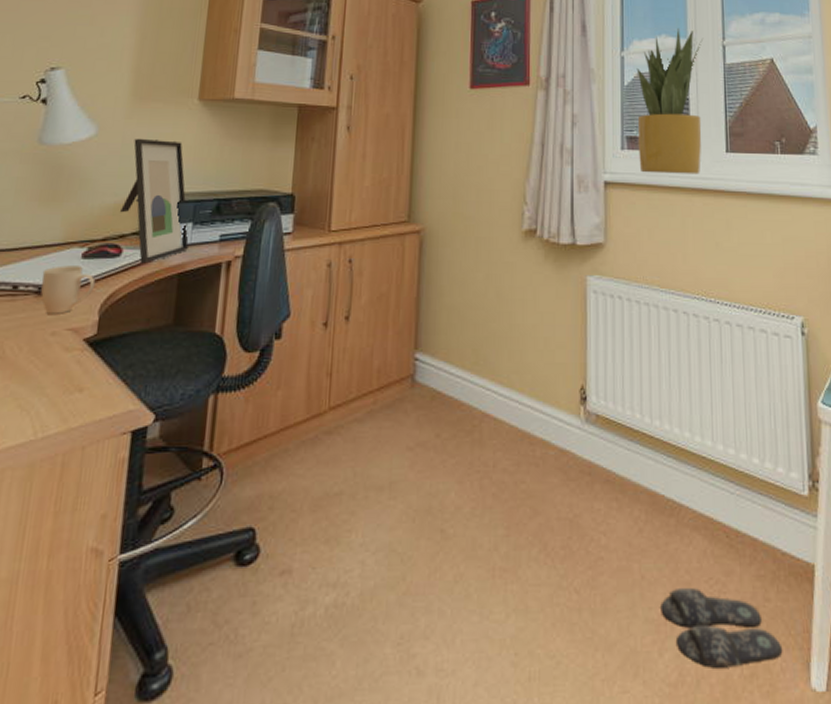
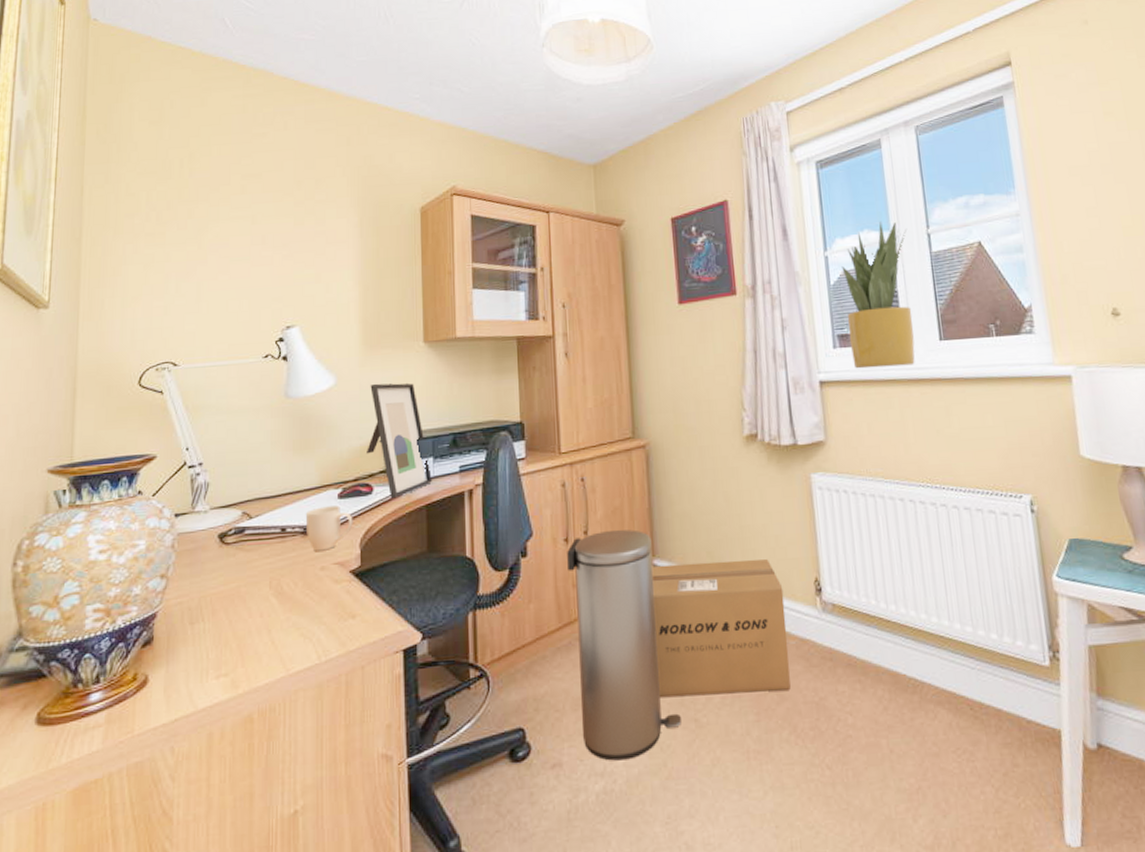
pedal bin: none [318,318,426,571] -> present [567,529,681,761]
box: none [405,359,547,504] -> present [652,559,791,697]
slippers: present [660,587,783,668] -> none [911,758,1035,831]

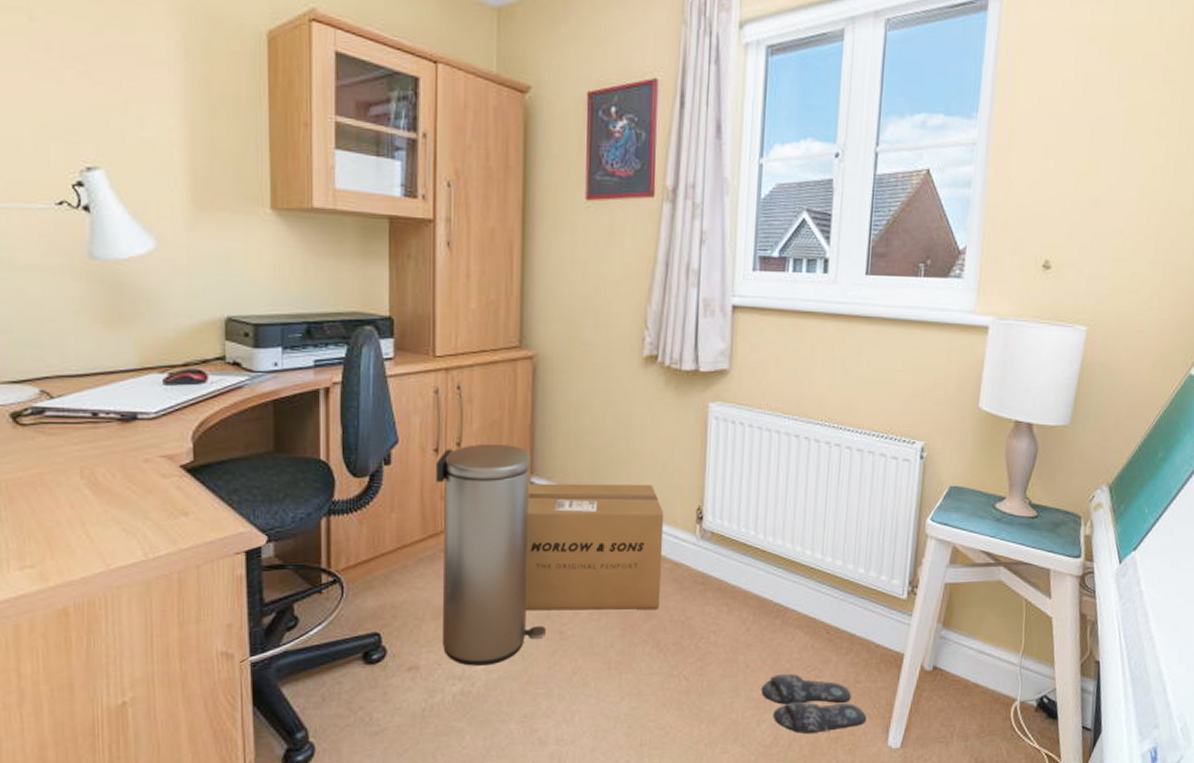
mug: present [305,505,353,551] -> none [122,392,183,441]
picture frame: present [367,382,432,499] -> none [199,253,280,390]
planter: present [841,222,915,369] -> none [771,131,855,298]
slippers: none [911,758,1035,831] -> present [761,673,867,733]

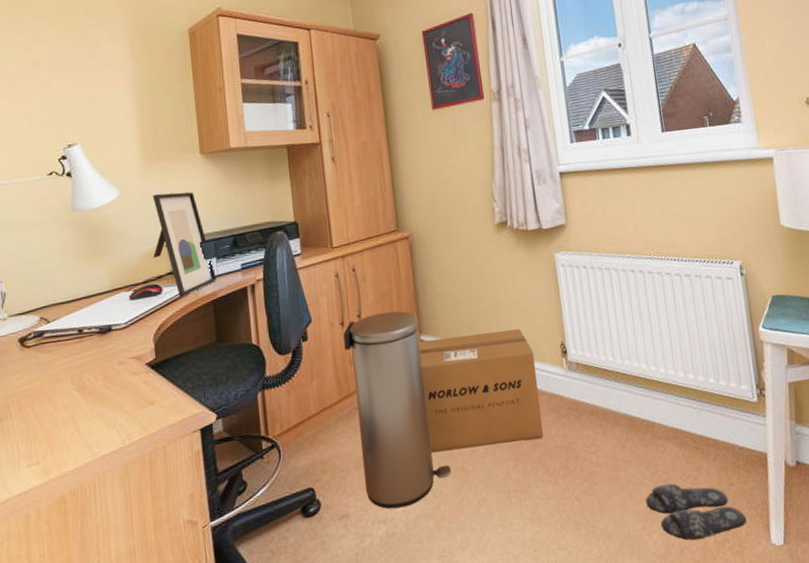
picture frame: none [199,253,280,390] -> present [152,191,217,297]

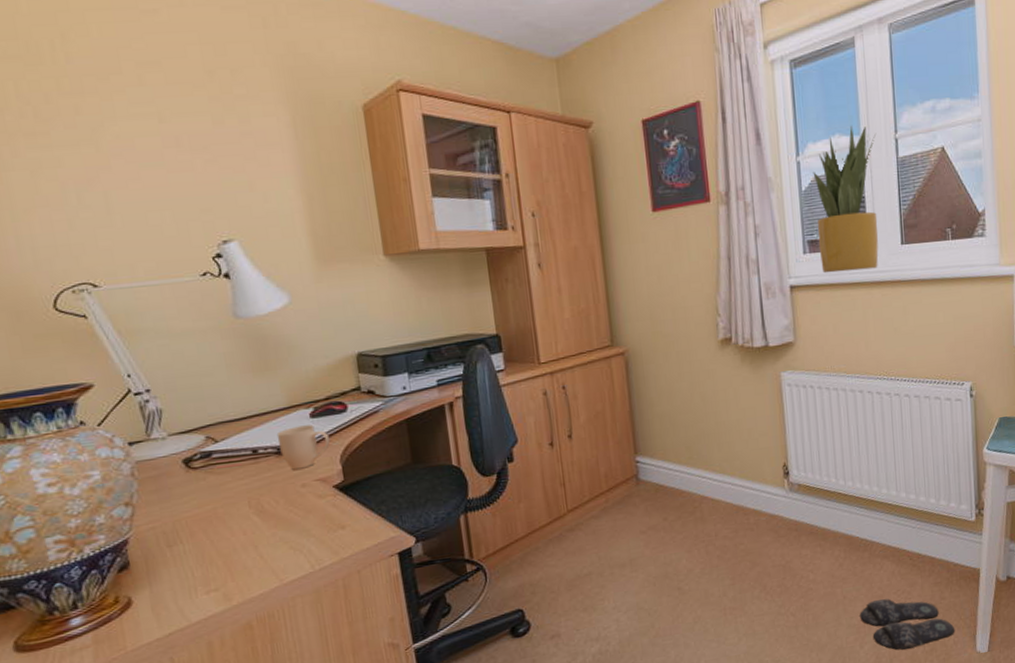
mug: none [100,306,146,348] -> present [276,425,331,470]
picture frame: present [152,191,217,297] -> none [330,298,409,415]
pedal bin: present [343,311,451,509] -> none [553,431,666,628]
box: present [419,329,543,452] -> none [635,450,761,573]
planter: none [575,29,641,160] -> present [813,126,879,273]

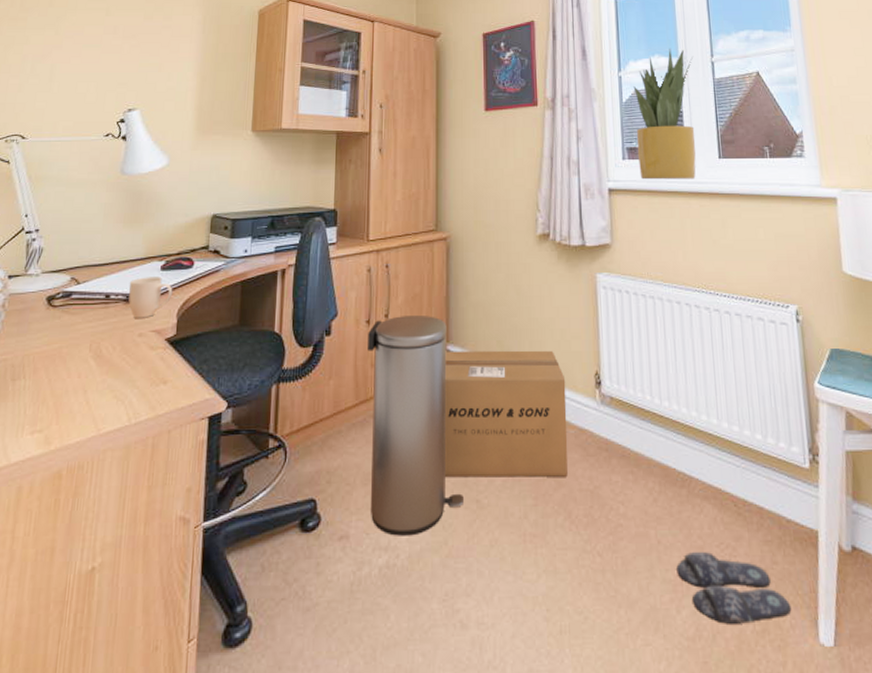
pedal bin: none [553,431,666,628] -> present [368,316,464,536]
box: none [635,450,761,573] -> present [444,350,568,478]

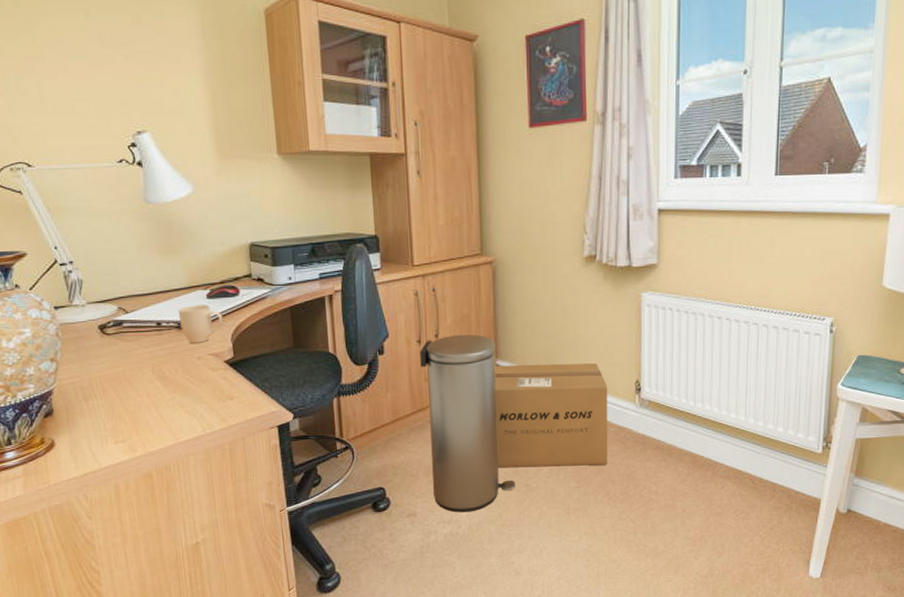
planter: present [633,49,696,180] -> none [690,52,761,199]
slippers: present [676,551,792,624] -> none [697,516,790,566]

